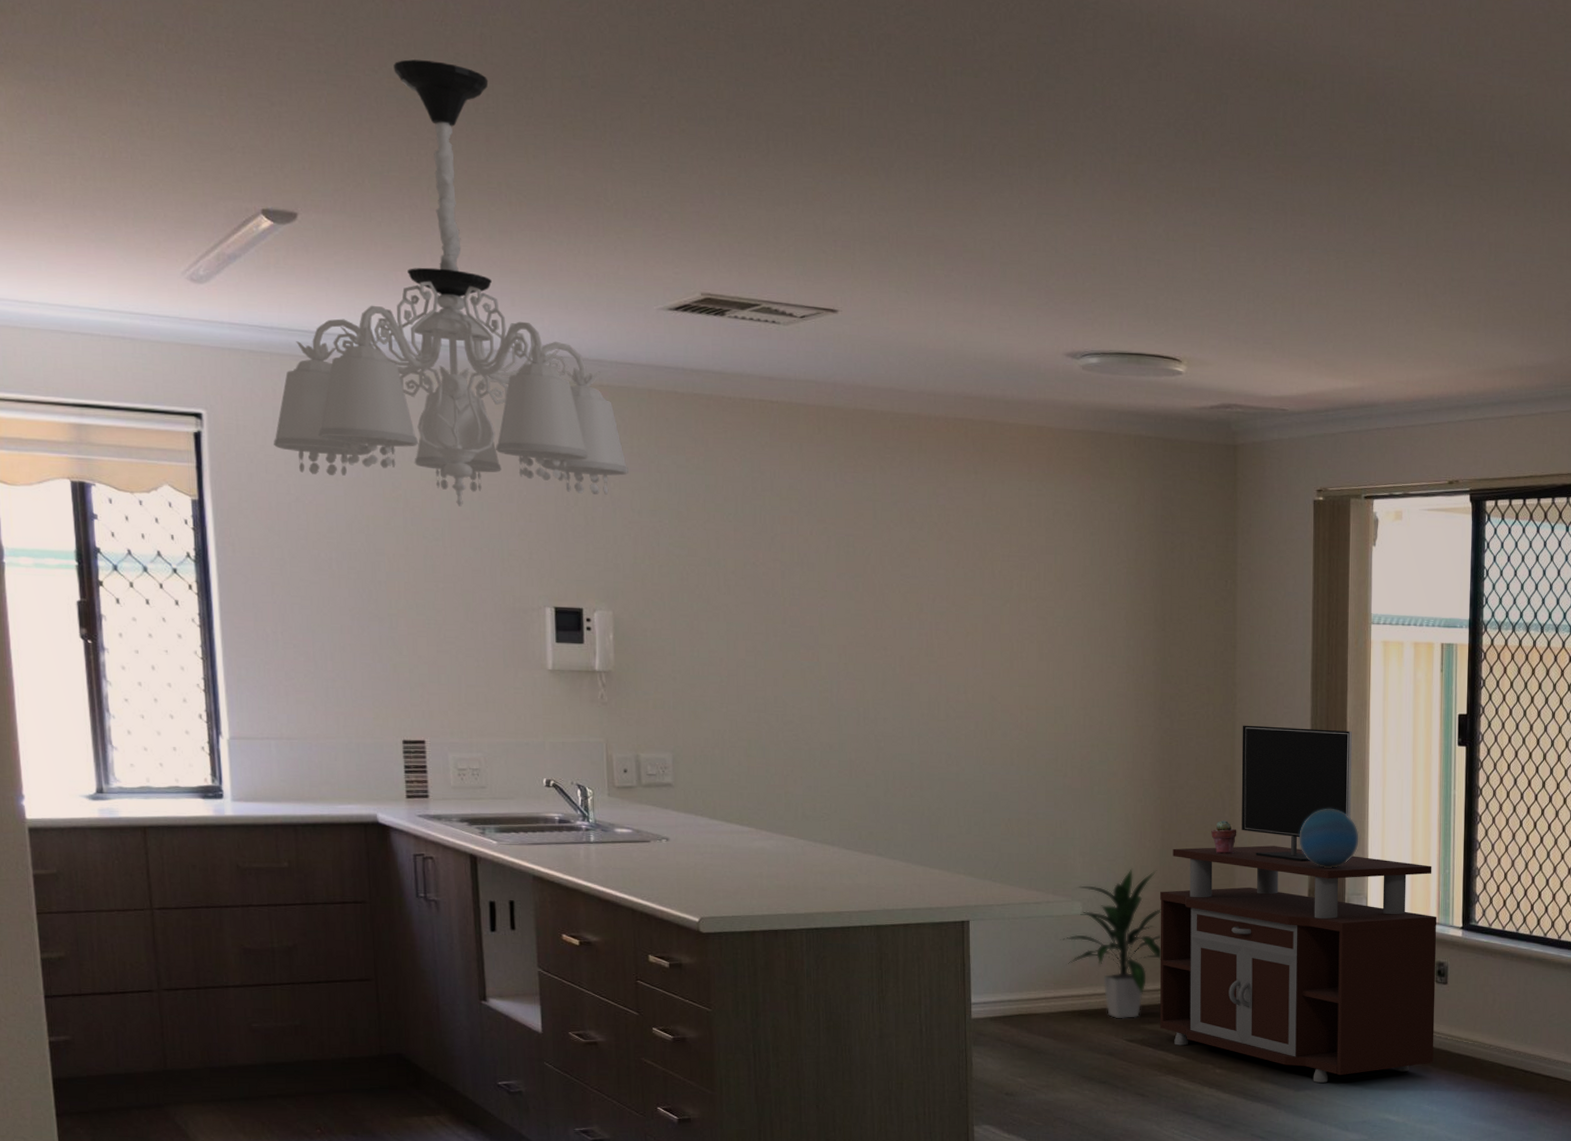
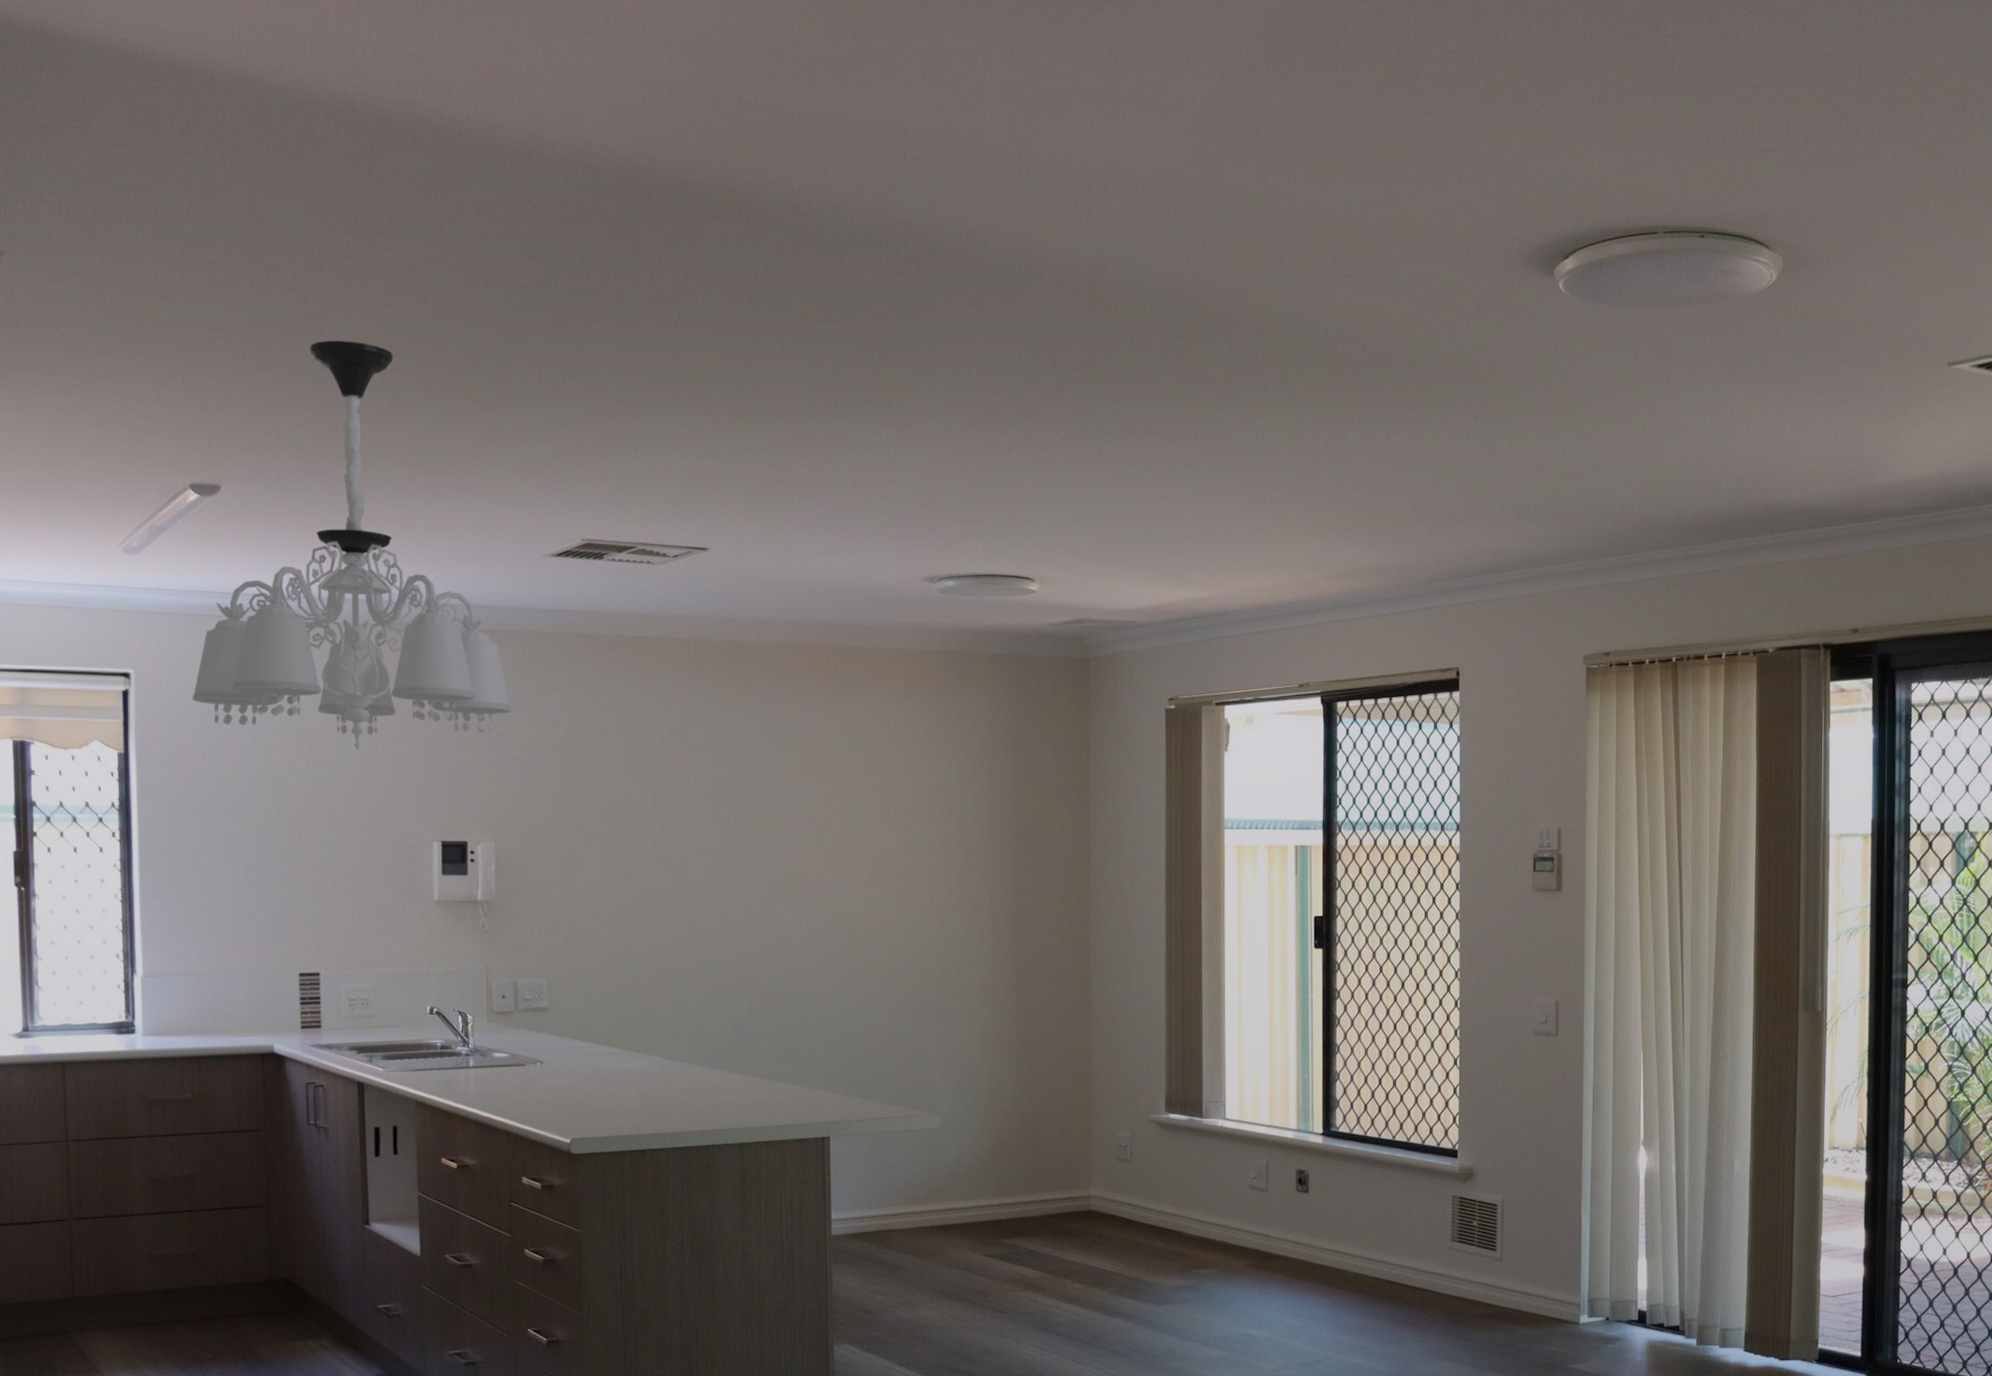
indoor plant: present [1060,868,1161,1019] -> none [919,1081,1018,1234]
tv stand: present [1159,725,1437,1083] -> none [1017,934,1297,1297]
potted succulent: present [1211,820,1237,854] -> none [1067,1029,1093,1064]
decorative orb: present [1299,809,1359,868] -> none [1155,1016,1216,1075]

